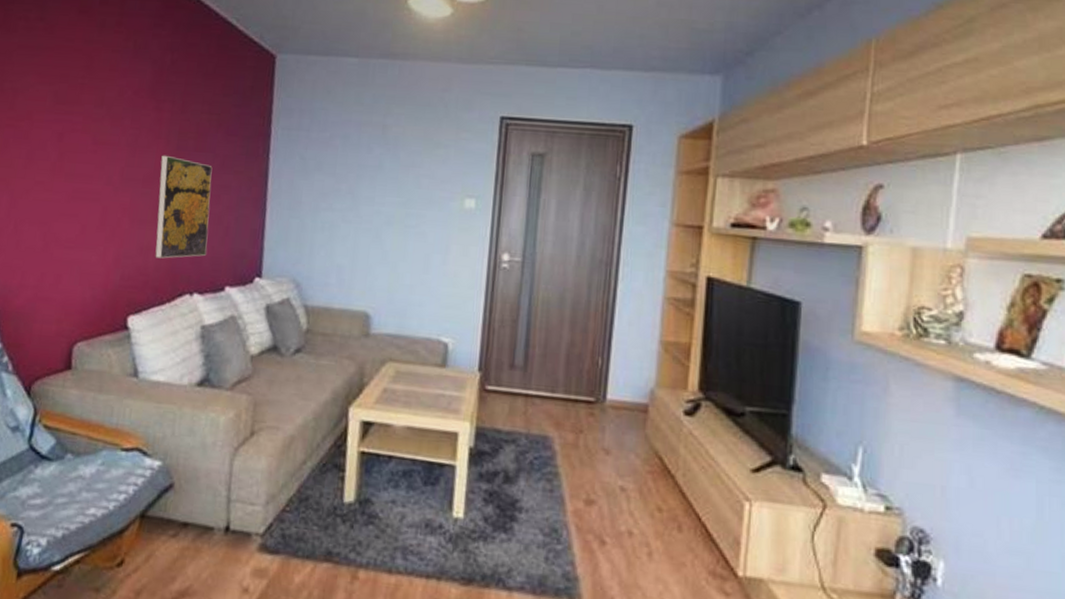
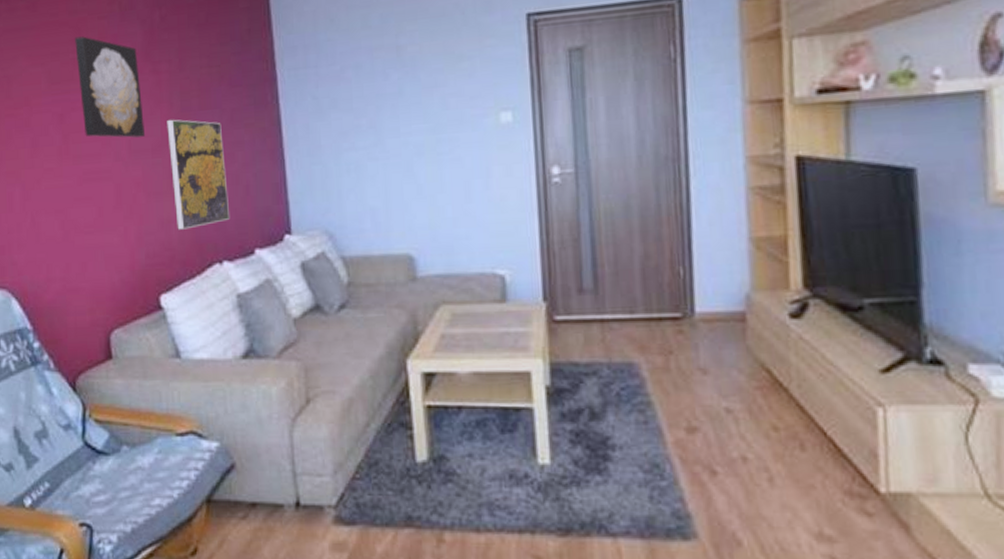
wall art: none [81,64,144,167] -> present [75,36,146,138]

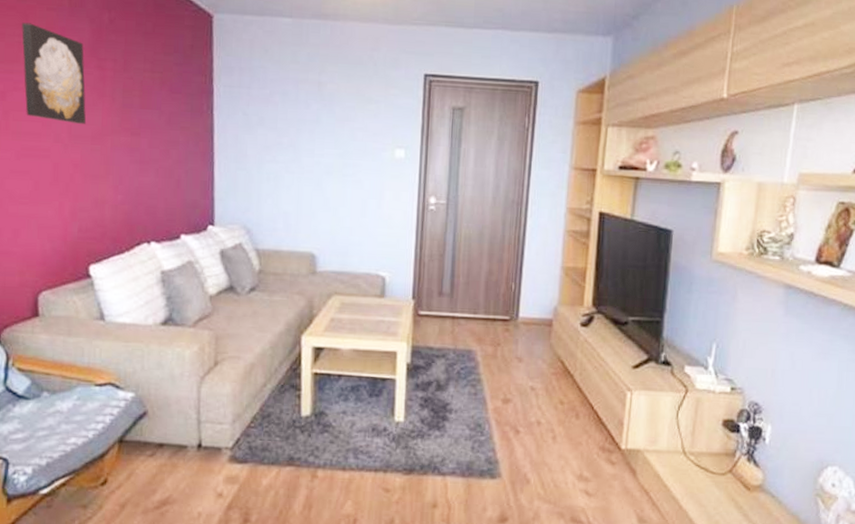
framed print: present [167,119,230,230] -> none [107,112,161,211]

